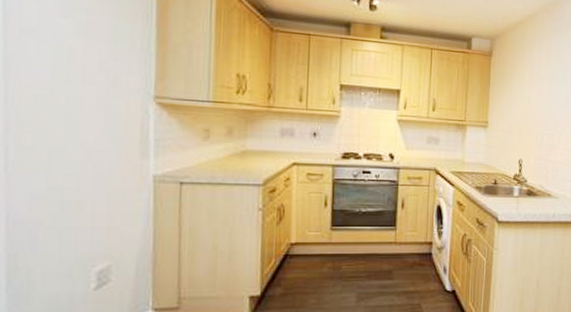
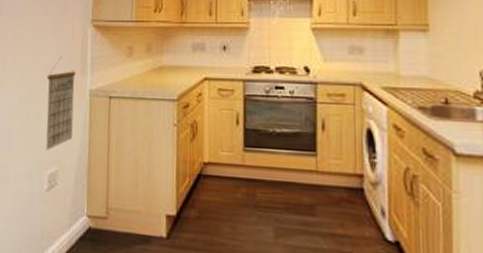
calendar: none [90,137,133,244] -> present [46,57,76,150]

